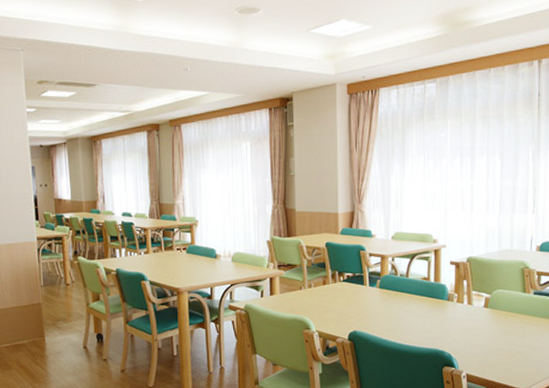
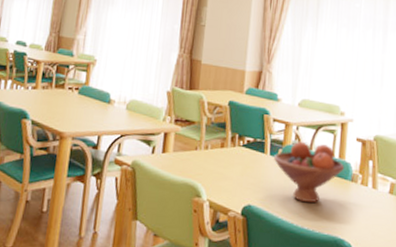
fruit bowl: none [373,271,441,324] -> present [274,141,345,204]

